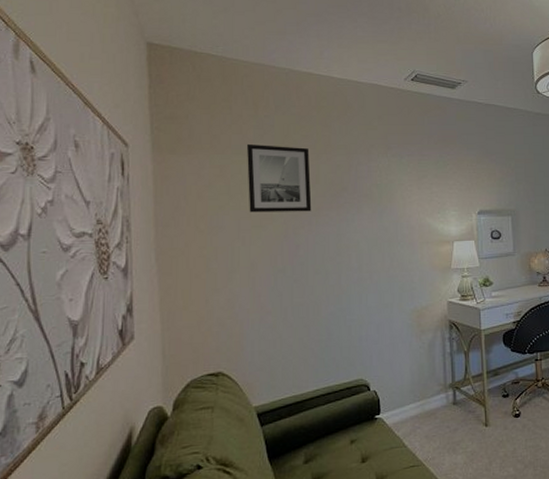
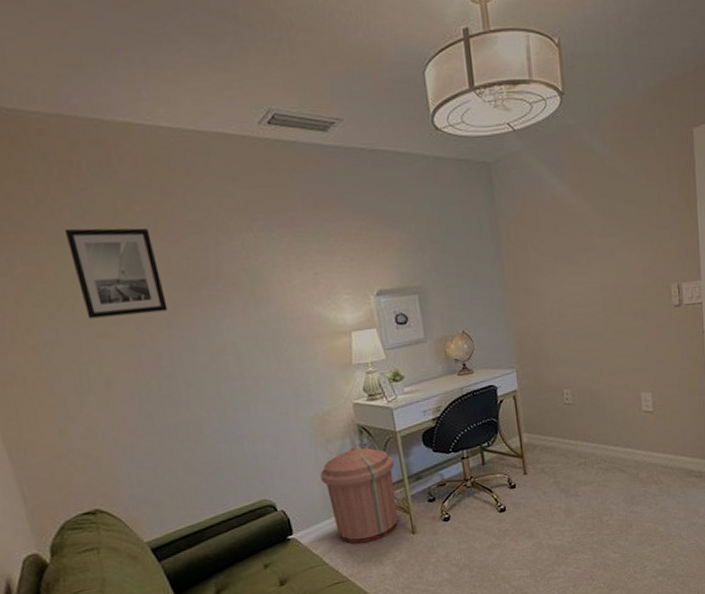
trash can: none [412,339,476,431] -> present [320,446,399,545]

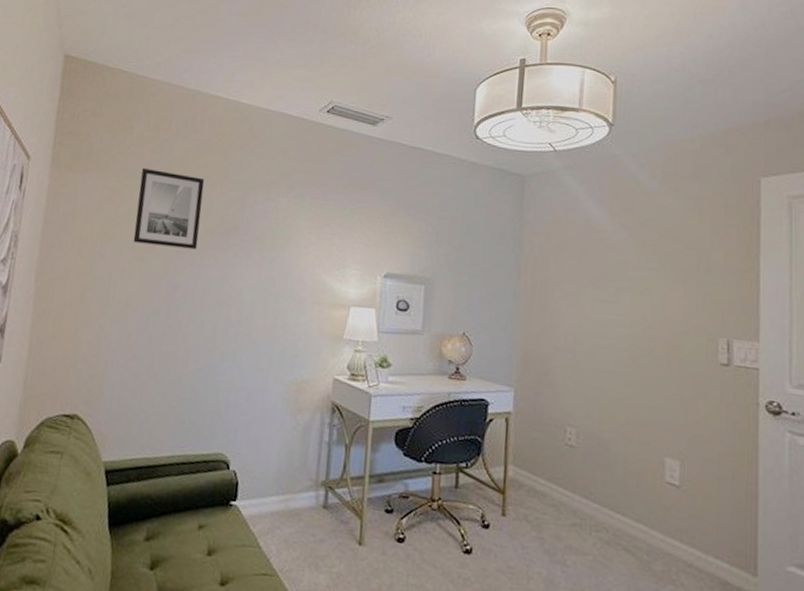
trash can: present [320,446,399,545] -> none [280,423,360,540]

